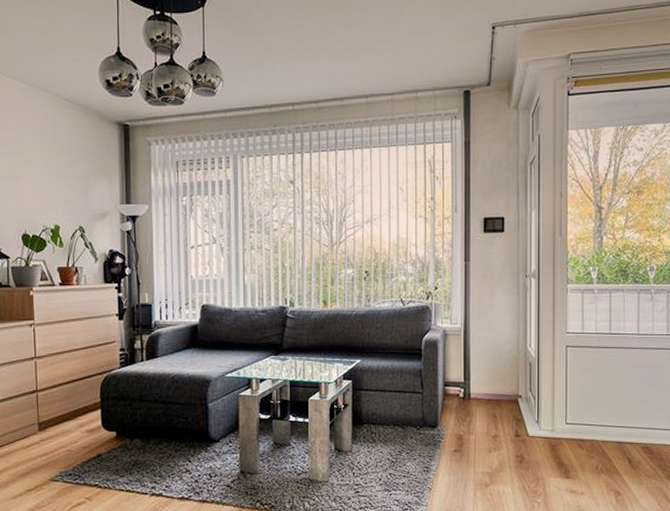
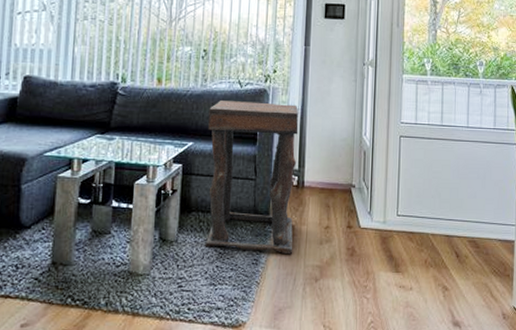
side table: none [374,319,462,463] -> present [205,101,299,255]

